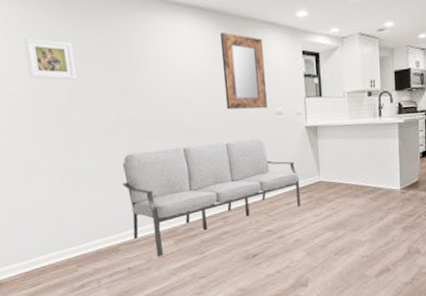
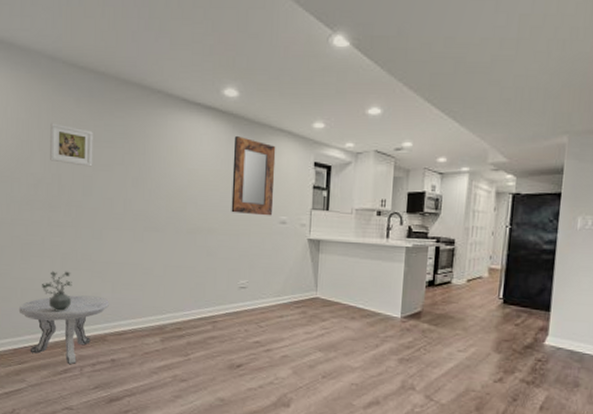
side table: none [23,209,117,280] -> present [18,295,109,365]
potted plant: none [43,188,78,230] -> present [42,270,72,312]
sofa: present [122,139,301,257] -> none [118,244,295,353]

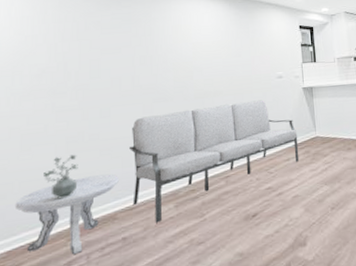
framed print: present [50,123,93,167] -> none [56,17,100,52]
sofa: none [118,244,295,353] -> present [128,100,300,223]
home mirror: present [231,136,276,216] -> none [231,12,270,75]

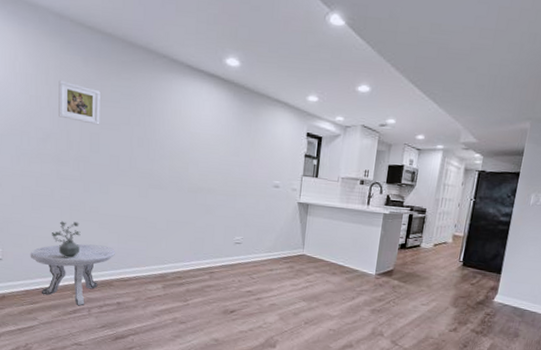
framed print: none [56,17,100,52] -> present [58,80,100,125]
sofa: present [128,100,300,223] -> none [124,200,285,297]

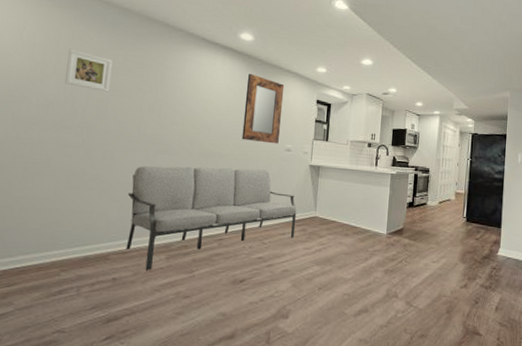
side table: present [30,243,115,306] -> none [13,214,115,285]
potted plant: present [52,220,81,259] -> none [43,189,77,231]
sofa: none [124,200,285,297] -> present [125,166,297,271]
home mirror: none [229,104,273,180] -> present [241,74,285,144]

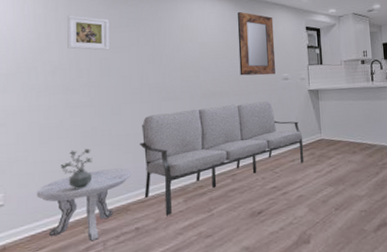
side table: none [13,214,115,285] -> present [36,168,131,242]
potted plant: none [43,189,77,231] -> present [61,148,93,190]

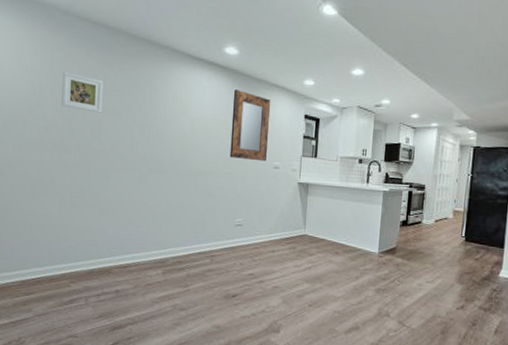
side table: present [36,168,131,242] -> none [27,230,114,296]
potted plant: present [61,148,93,190] -> none [51,207,80,246]
sofa: present [139,101,304,216] -> none [124,185,286,284]

